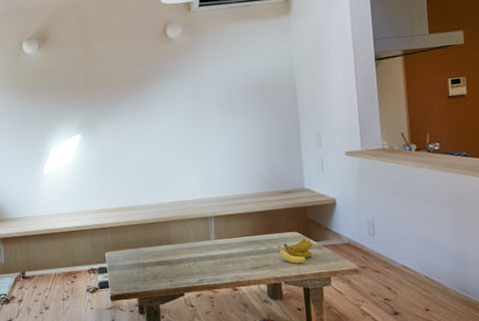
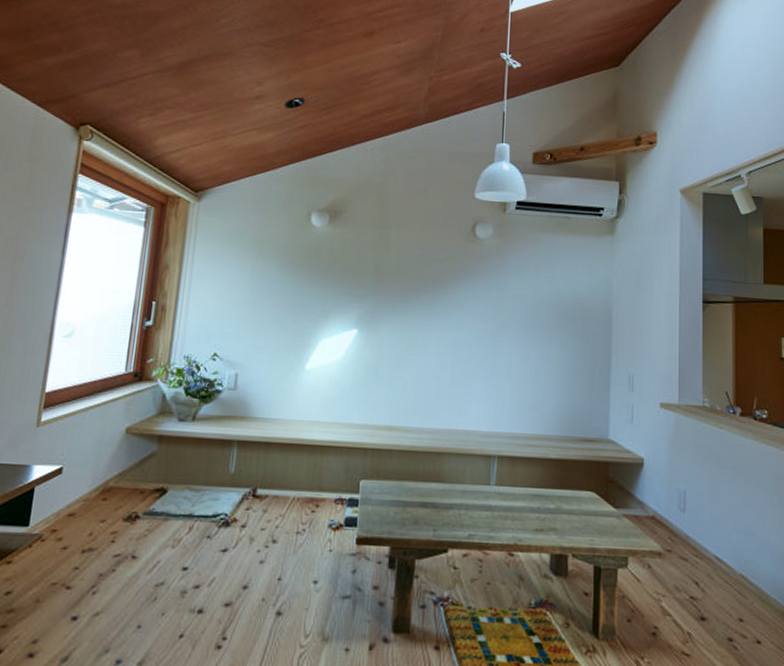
banana: present [278,238,313,264] -> none [569,501,611,533]

